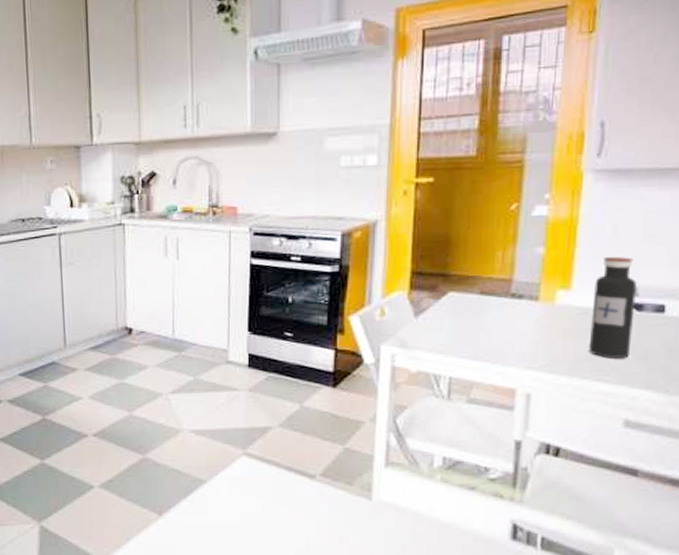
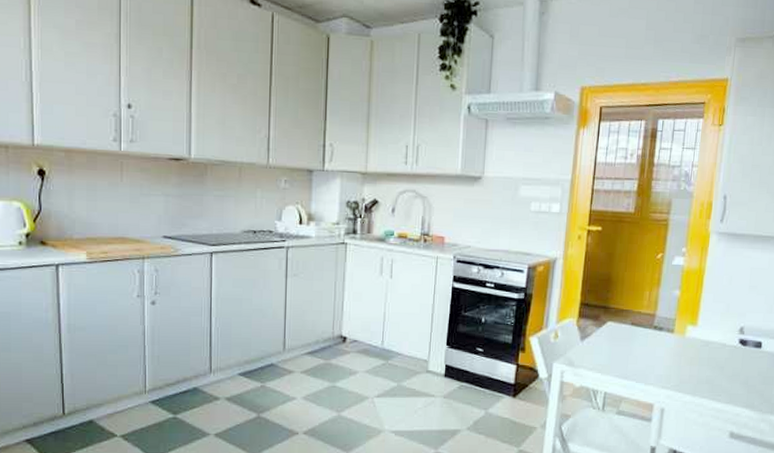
water bottle: present [588,256,637,358] -> none [707,301,743,382]

